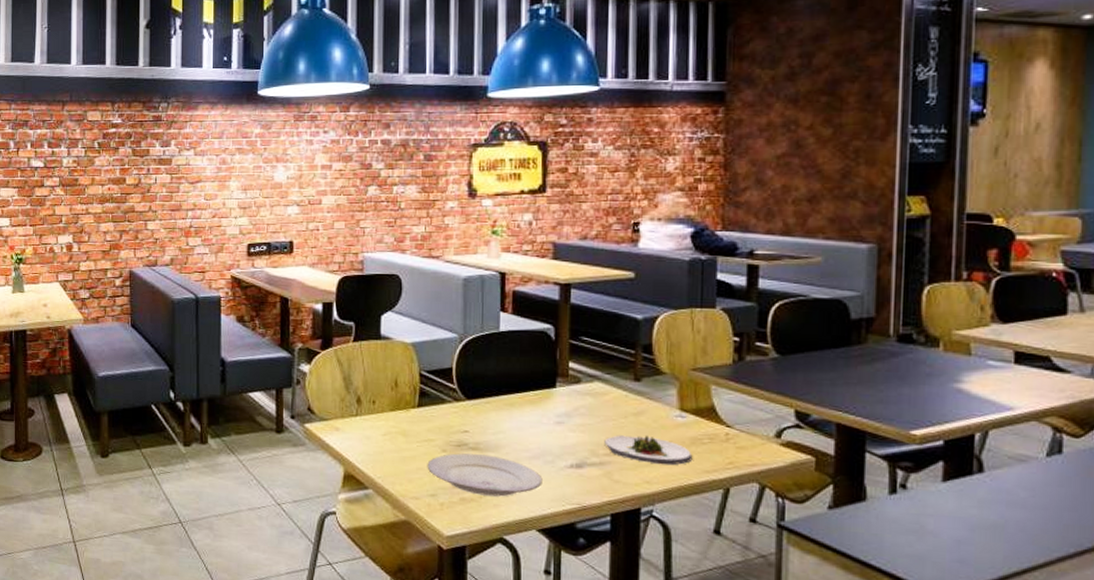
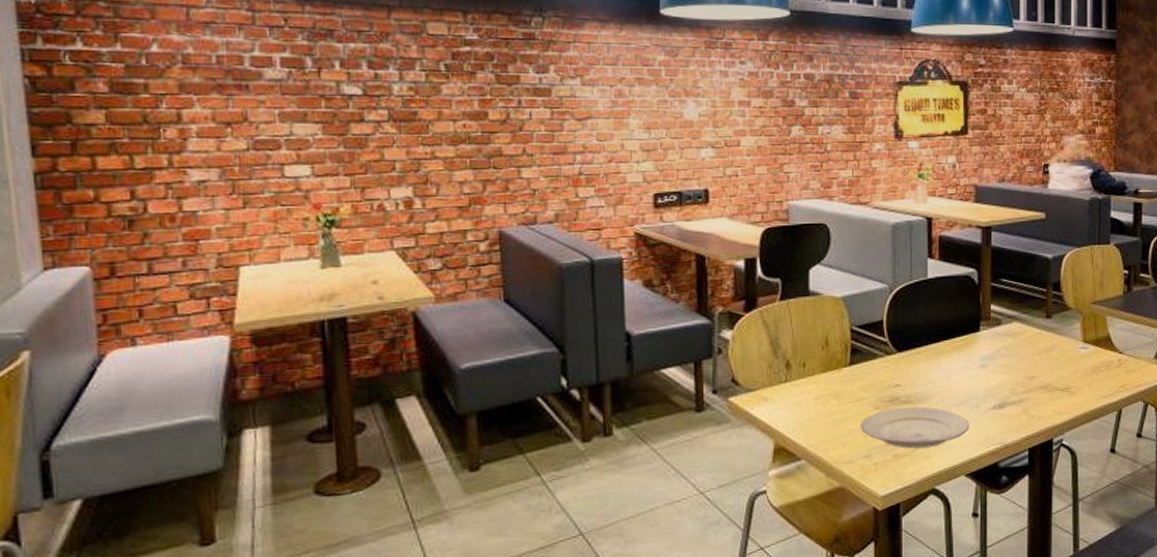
salad plate: present [604,435,693,466] -> none [1022,369,1094,396]

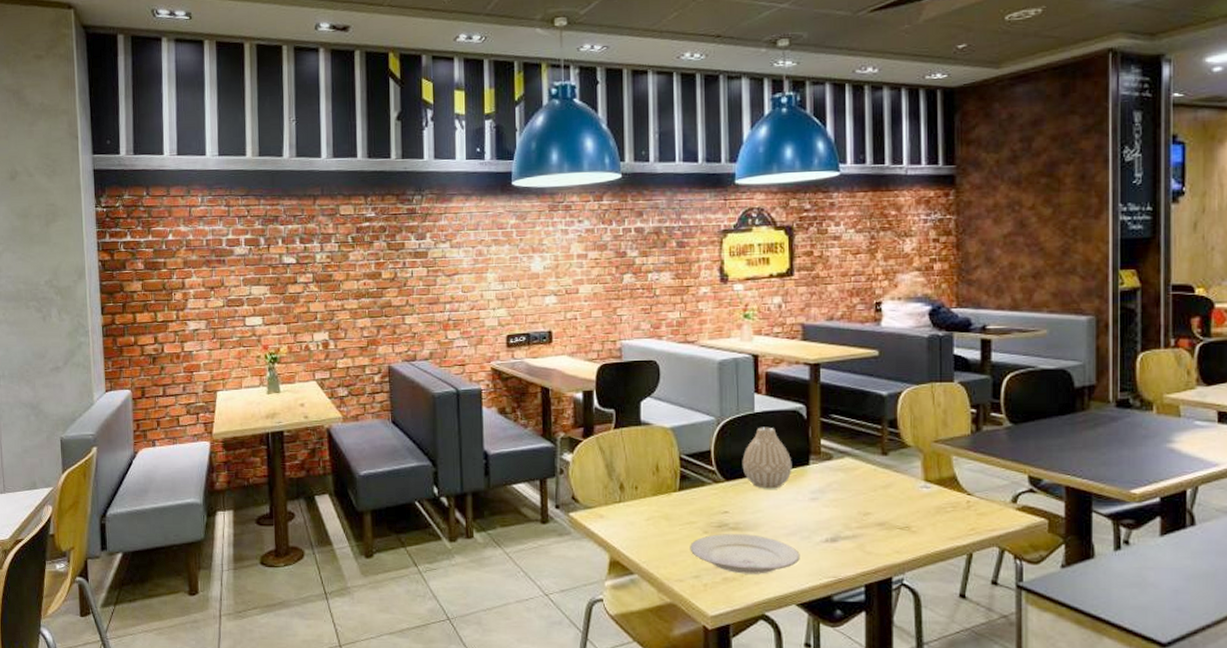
vase: none [914,293,963,359] -> present [742,427,792,489]

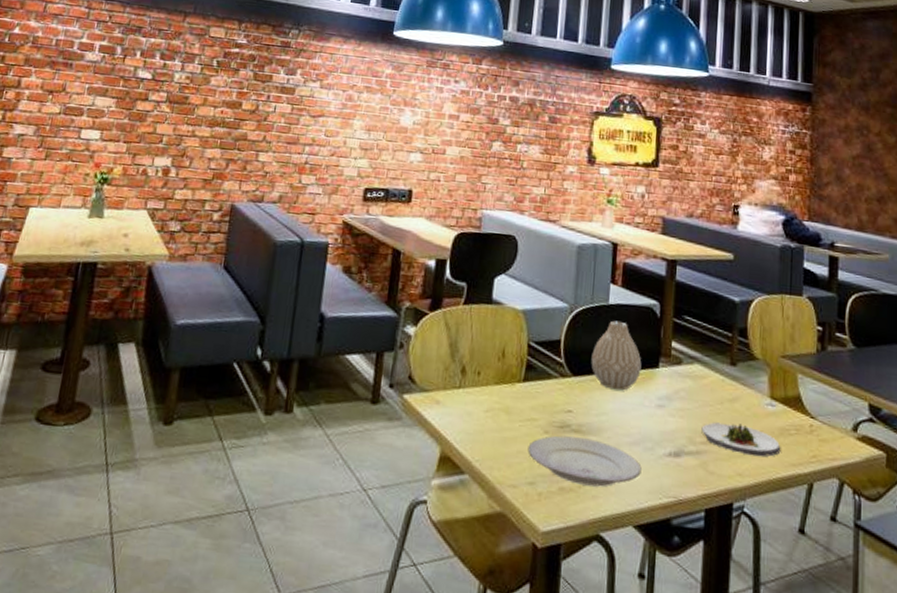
salad plate: none [856,507,938,535] -> present [701,422,781,457]

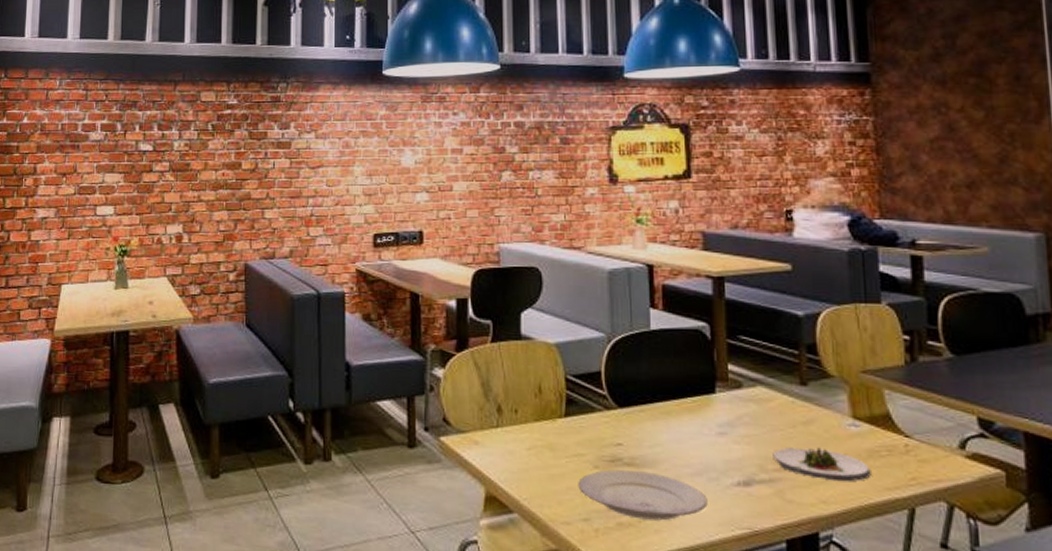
vase: present [591,320,642,391] -> none [637,346,696,420]

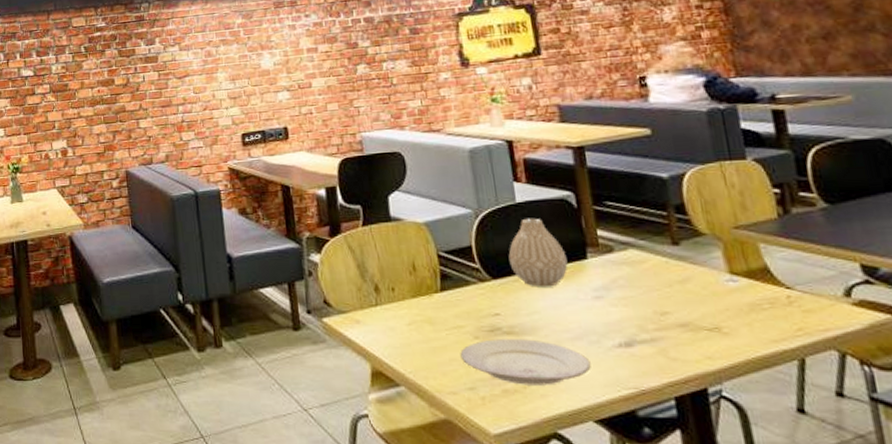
vase: none [637,346,696,420] -> present [508,218,568,287]
salad plate: present [773,447,871,482] -> none [651,304,756,337]

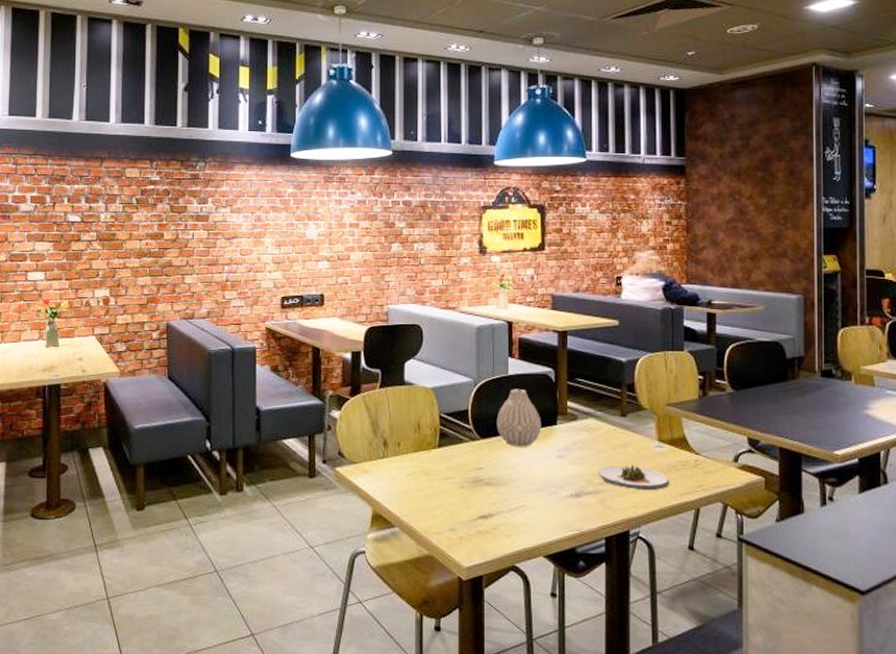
plate: present [460,339,591,385] -> none [447,489,548,527]
salad plate: none [651,304,756,337] -> present [598,465,670,491]

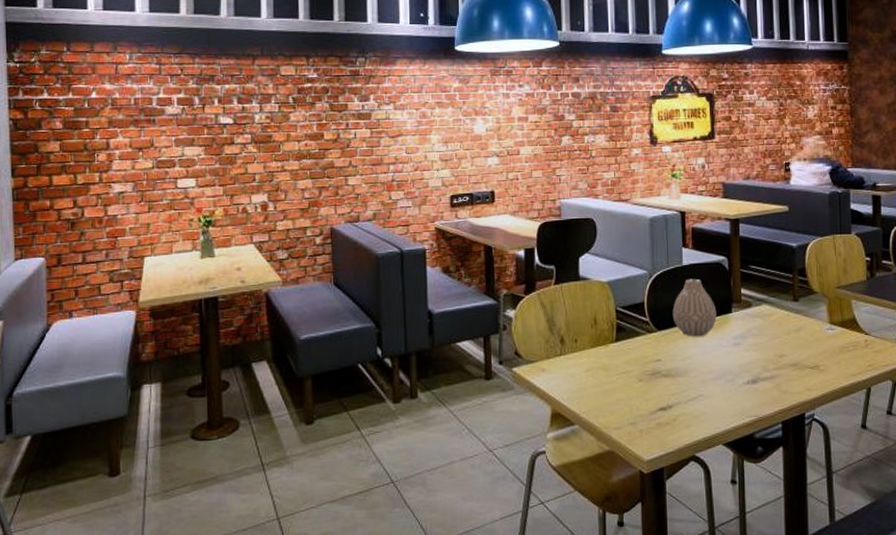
salad plate: present [598,465,670,491] -> none [773,348,842,373]

